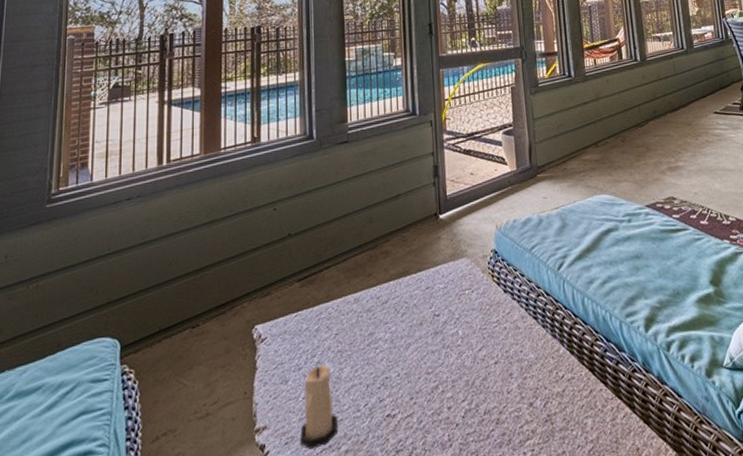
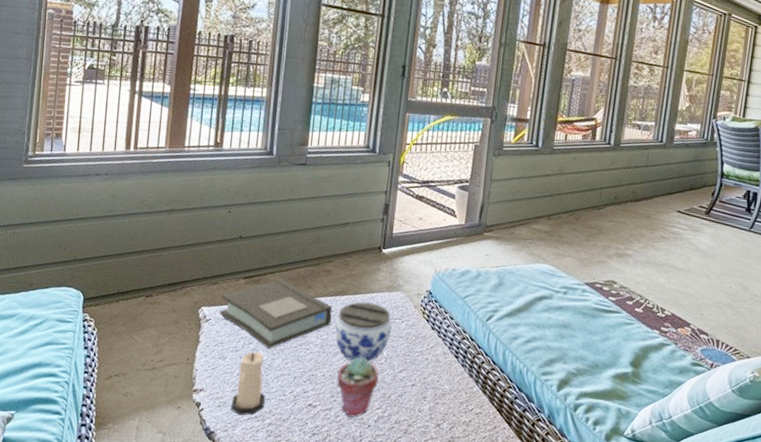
book: none [275,272,398,358] -> present [219,279,333,349]
jar: none [402,277,463,350] -> present [334,301,392,362]
potted succulent: none [412,342,459,420] -> present [337,356,379,418]

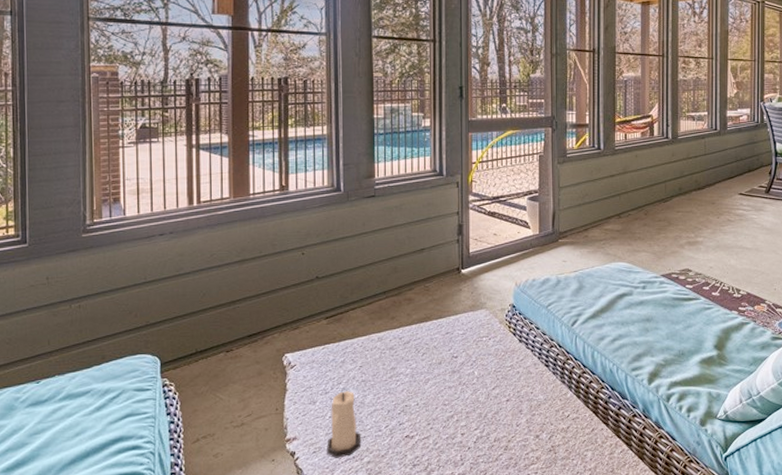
book: present [219,279,333,349] -> none [304,314,419,386]
jar: present [334,301,392,362] -> none [422,324,480,386]
potted succulent: present [337,356,379,418] -> none [430,379,473,442]

